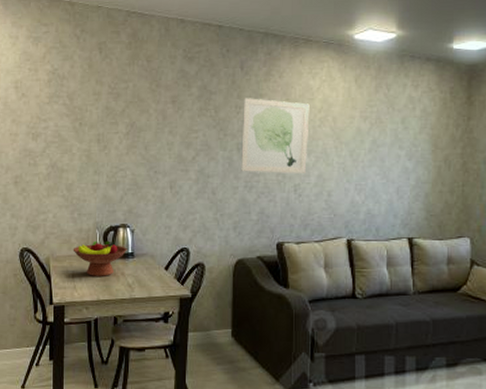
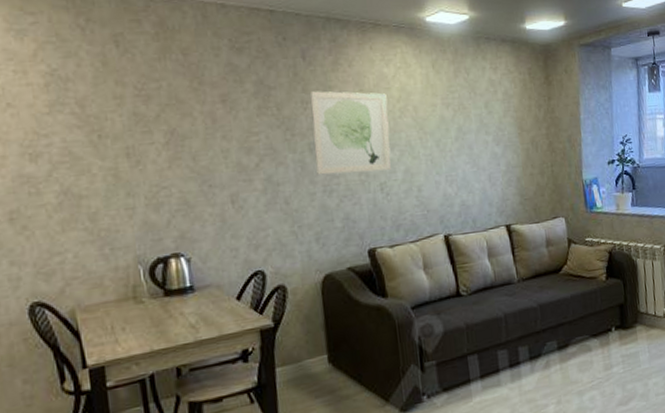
fruit bowl: present [73,240,127,276] -> none [107,276,184,324]

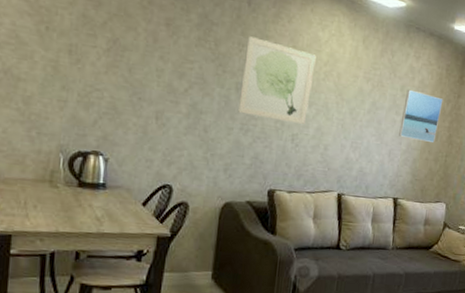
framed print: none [492,104,535,157] -> present [399,89,443,143]

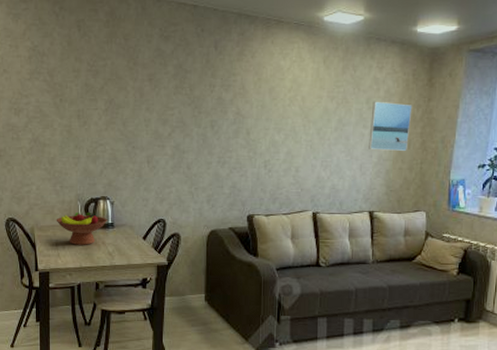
fruit bowl: none [27,165,98,207] -> present [56,211,107,245]
wall art: present [238,36,316,124] -> none [215,77,280,150]

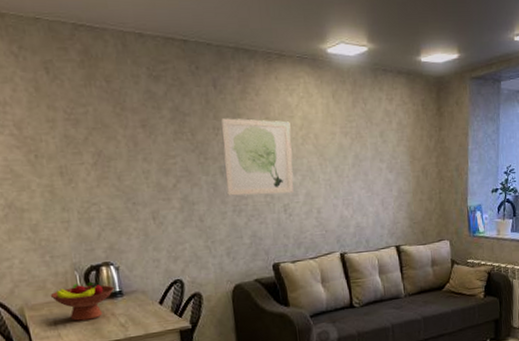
wall art: none [215,77,280,150] -> present [221,118,294,196]
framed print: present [369,101,413,151] -> none [386,133,426,184]

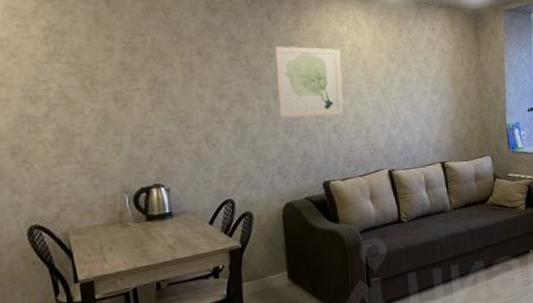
fruit bowl: present [50,281,114,321] -> none [97,203,164,244]

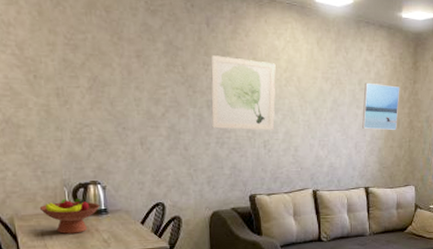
fruit bowl: none [97,203,164,244] -> present [39,198,100,234]
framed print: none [430,59,467,104] -> present [362,82,400,130]

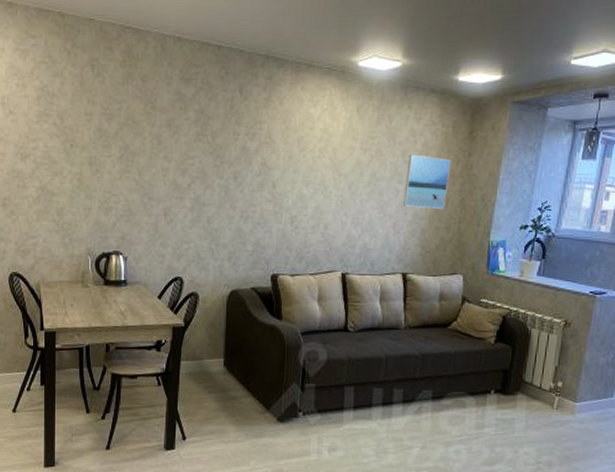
fruit bowl: present [39,198,100,234] -> none [64,267,120,304]
wall art: present [211,55,276,130] -> none [238,124,310,205]

